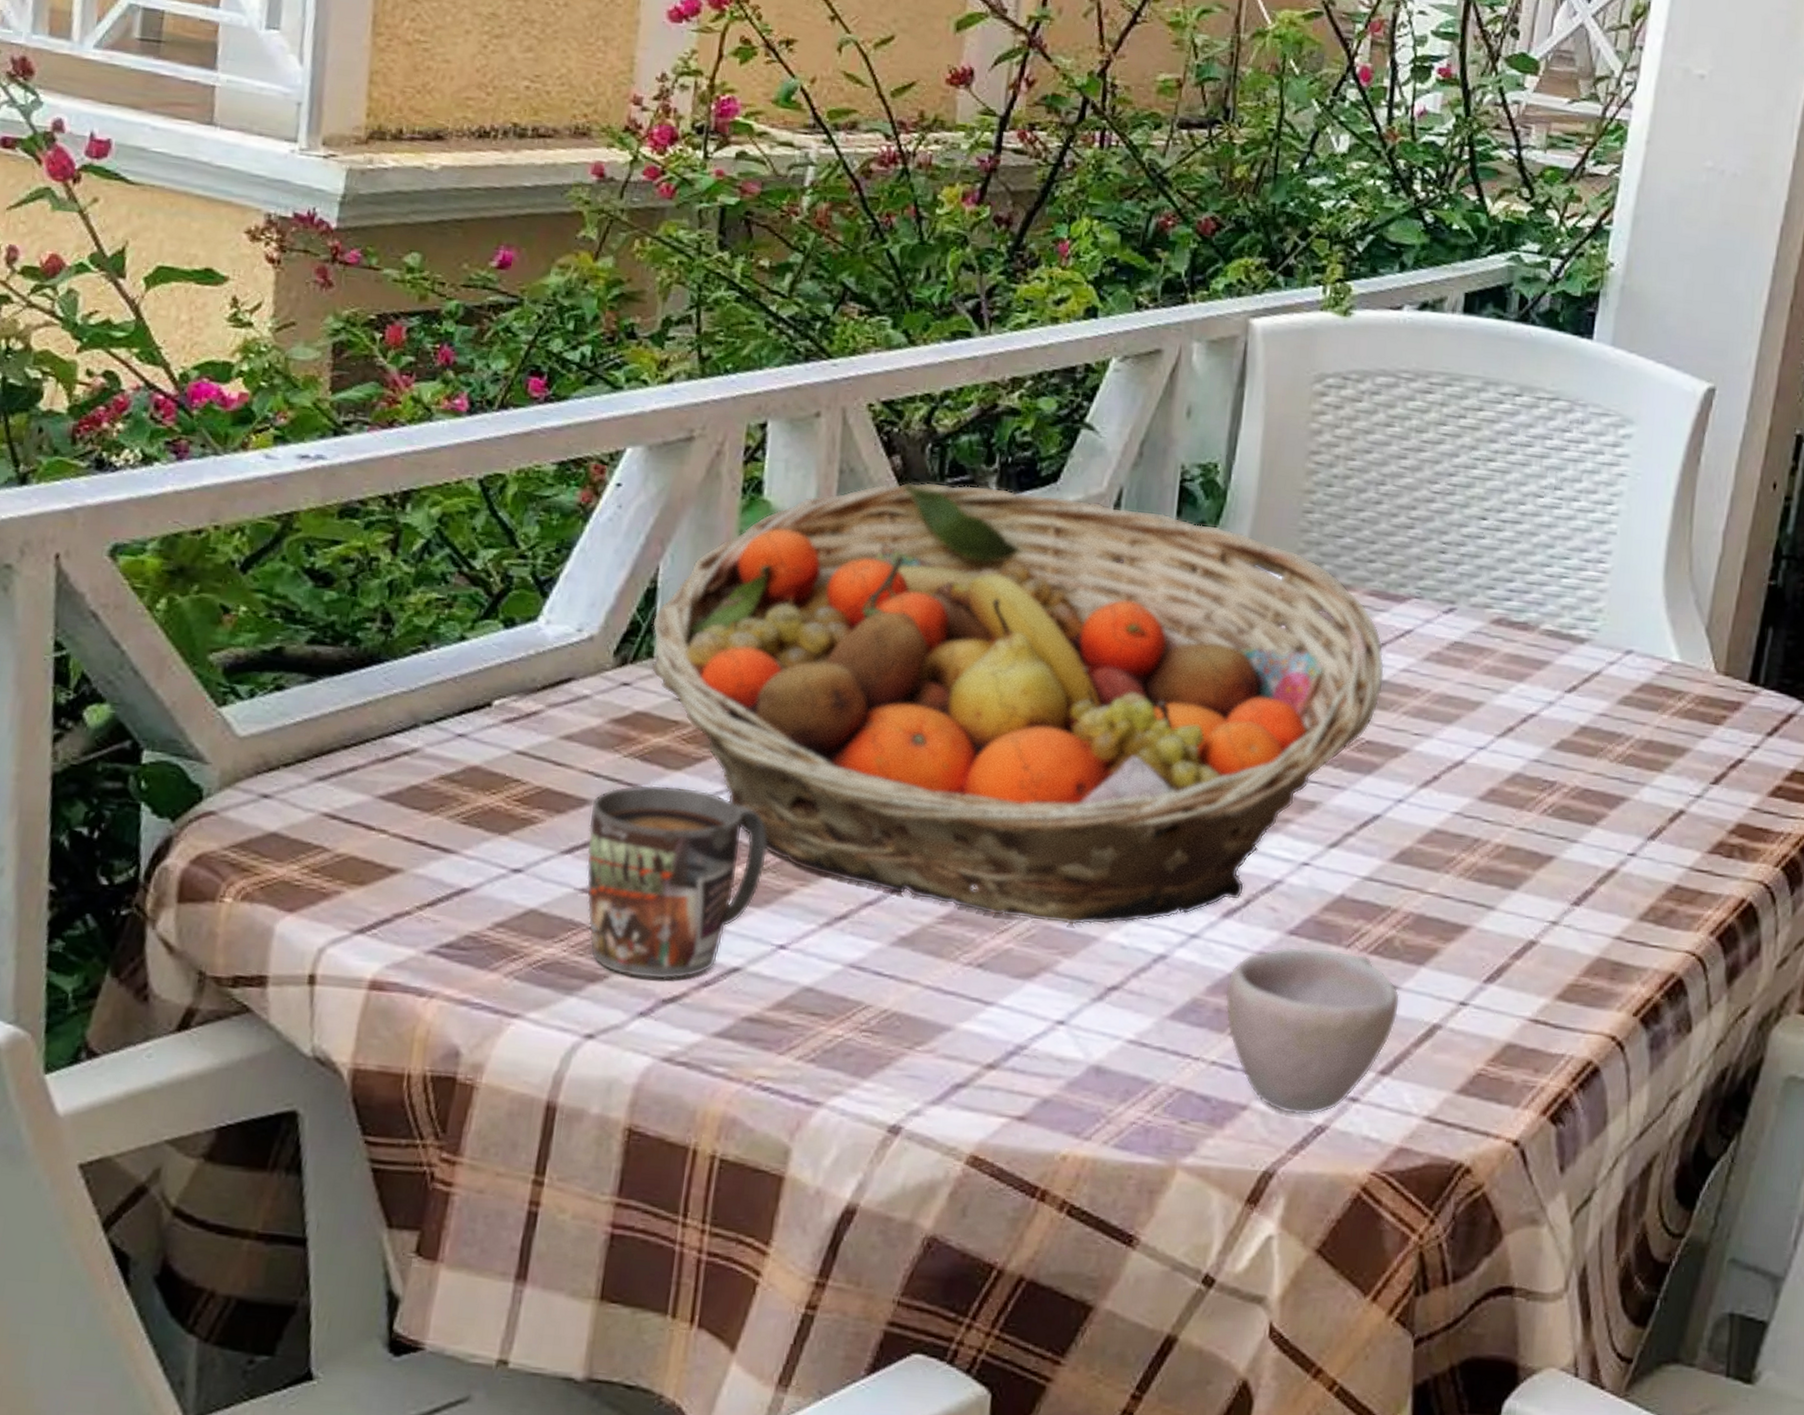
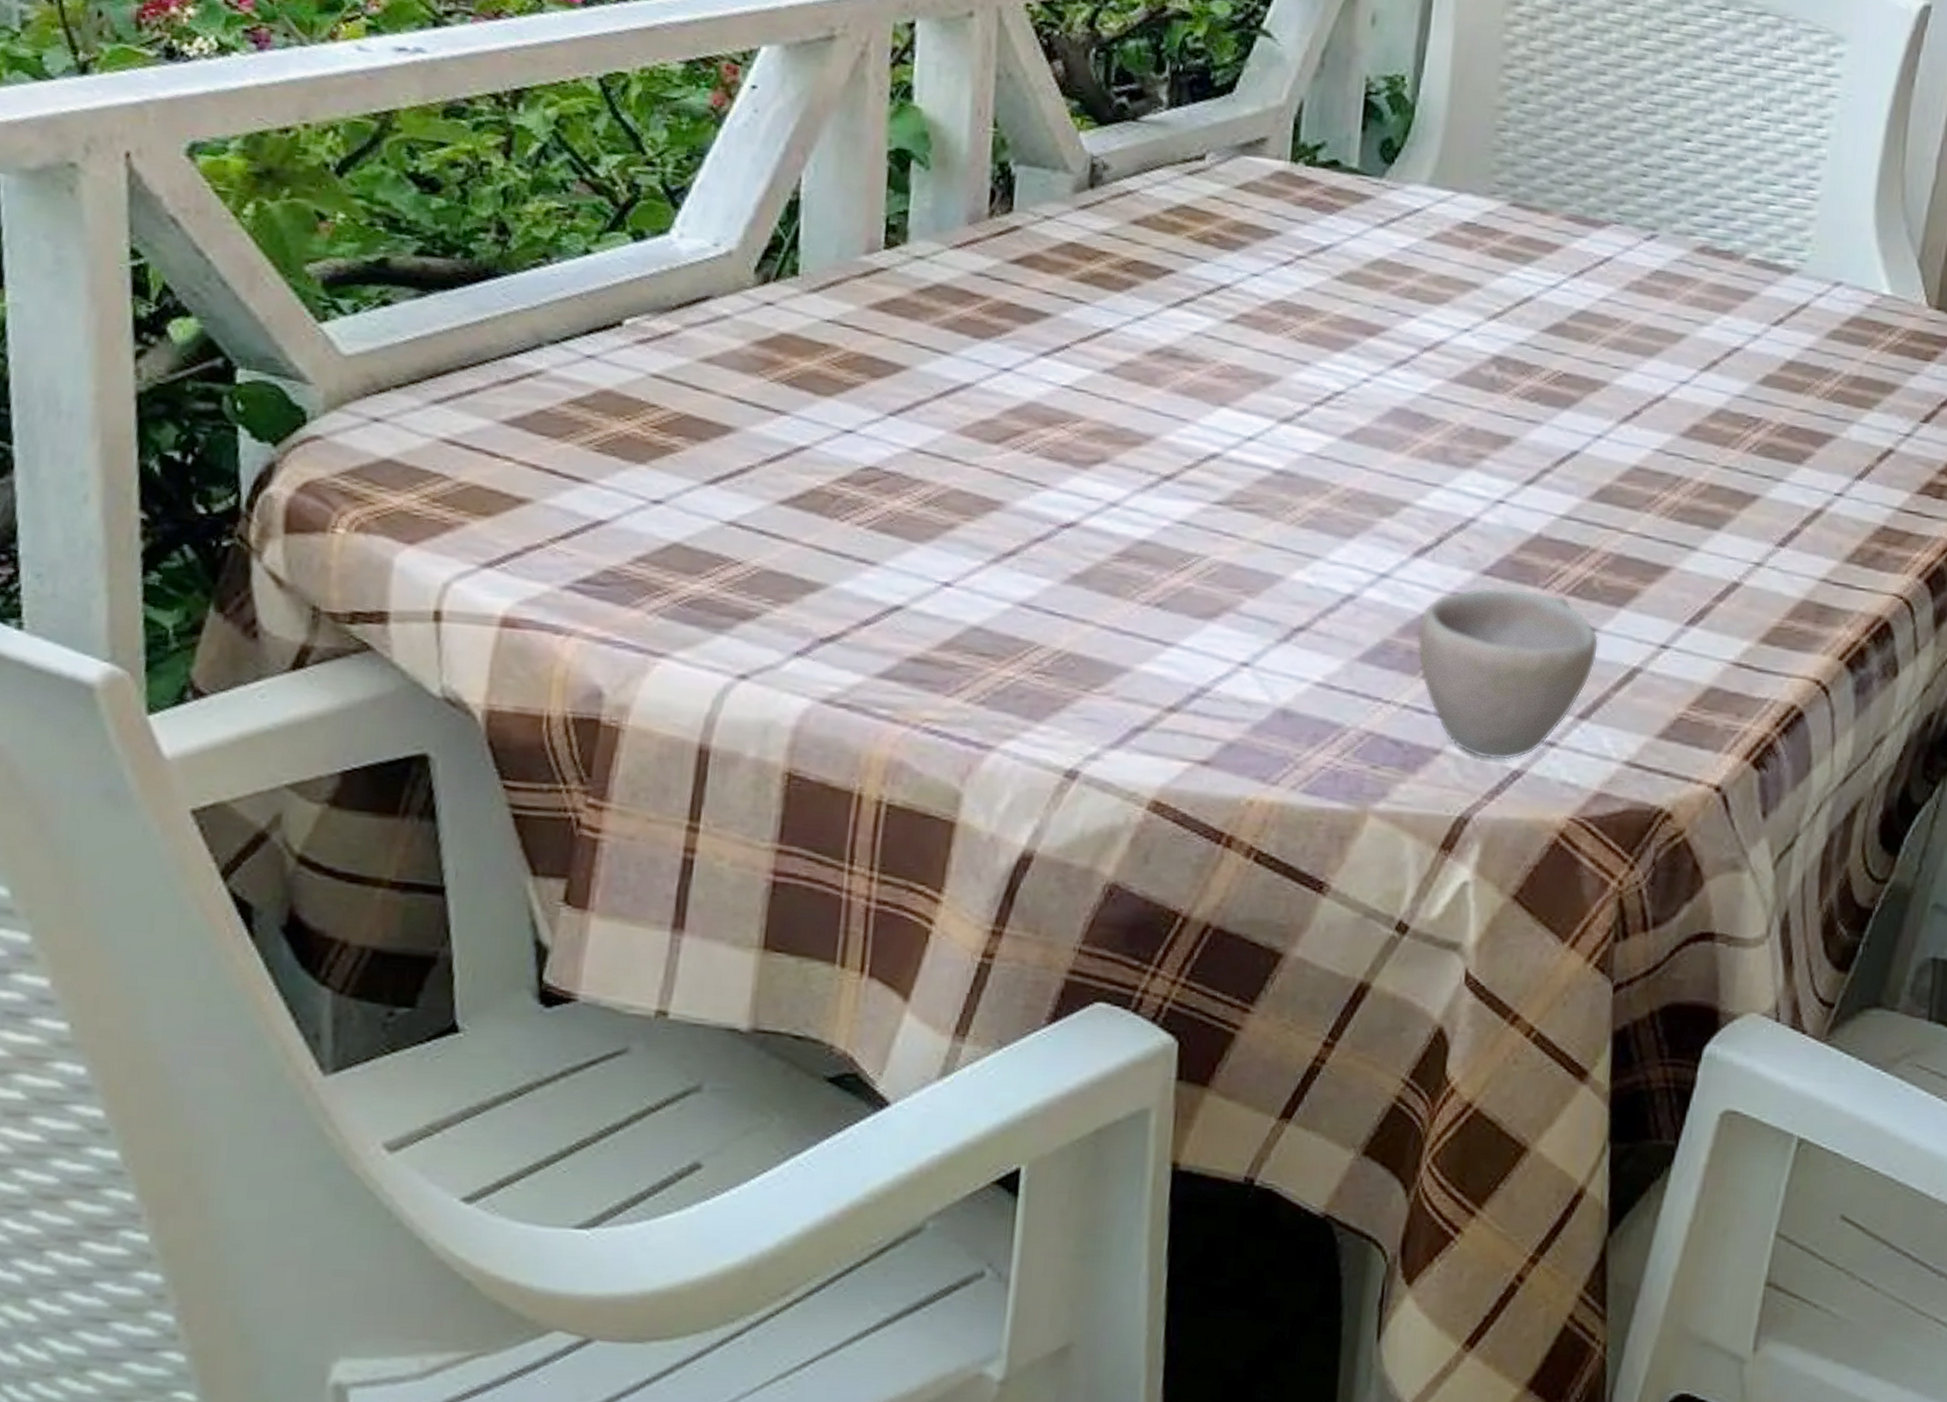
mug: present [586,784,768,980] -> none [732,411,929,618]
fruit basket: present [651,481,1385,925] -> none [795,89,1583,563]

